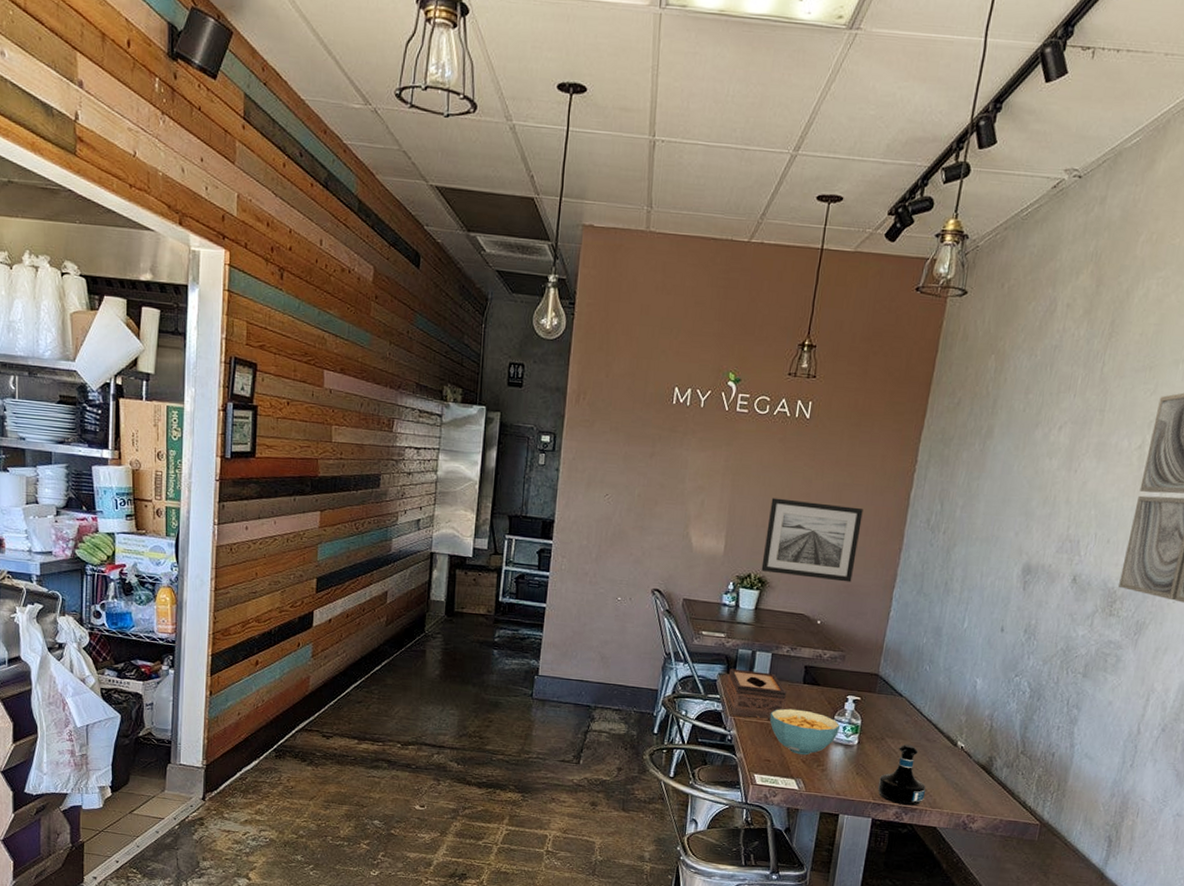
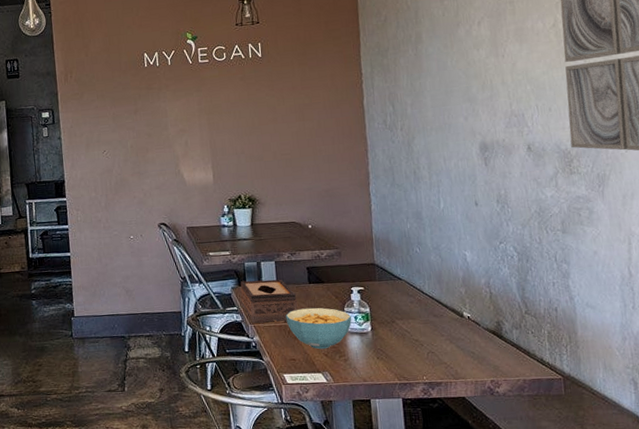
wall art: present [761,497,863,583] -> none [244,122,330,191]
tequila bottle: present [878,744,927,806] -> none [399,322,446,381]

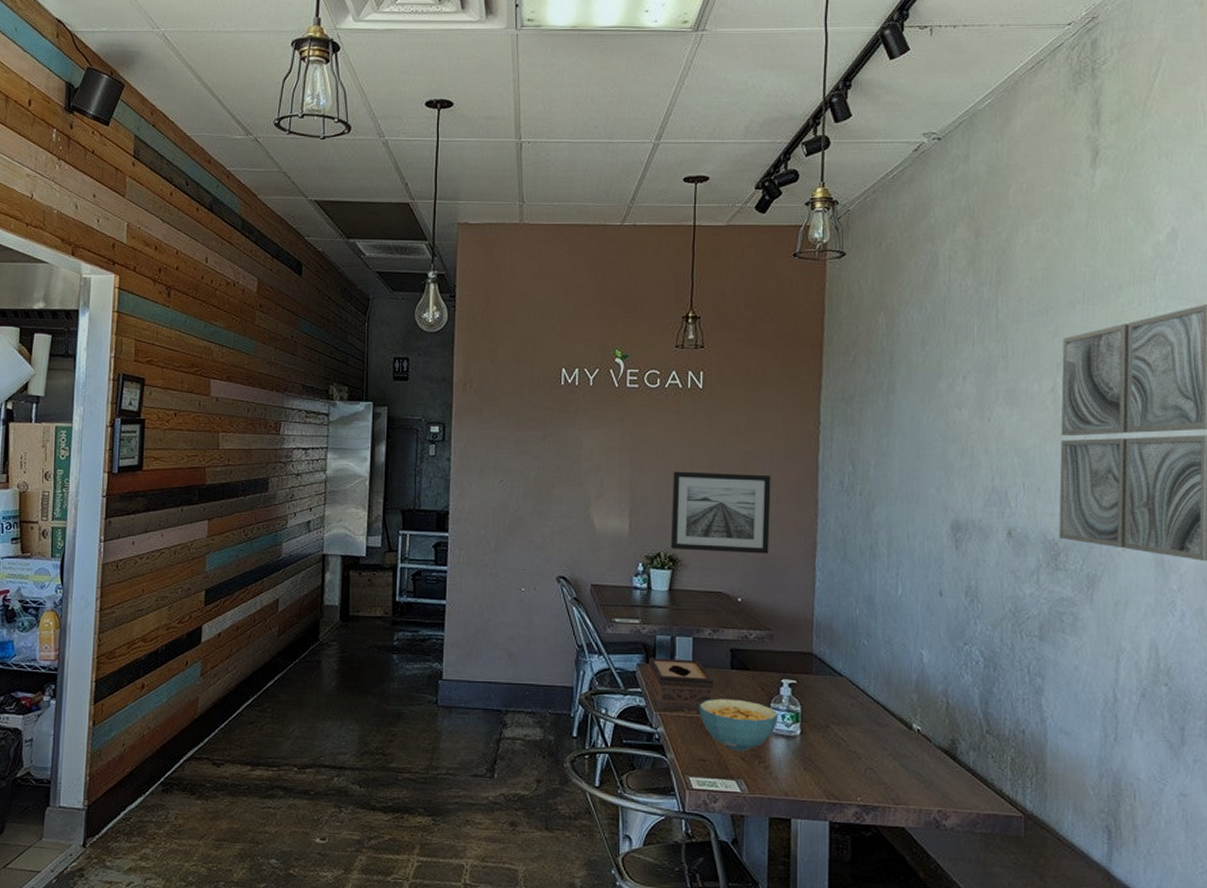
wall art: none [244,122,330,191] -> present [670,471,771,554]

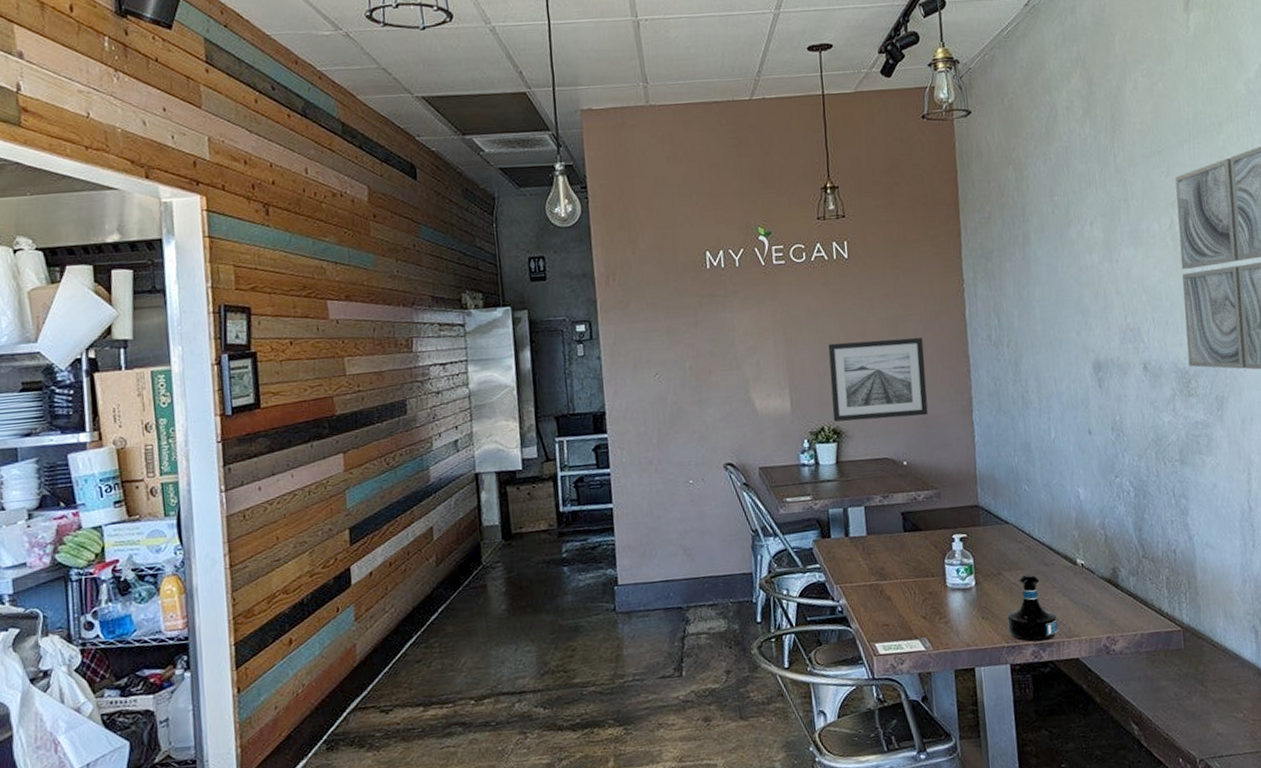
tissue box: present [647,657,715,713] -> none [823,528,892,584]
cereal bowl: present [699,698,779,751] -> none [877,560,954,611]
tequila bottle: none [831,730,886,804] -> present [1007,573,1058,642]

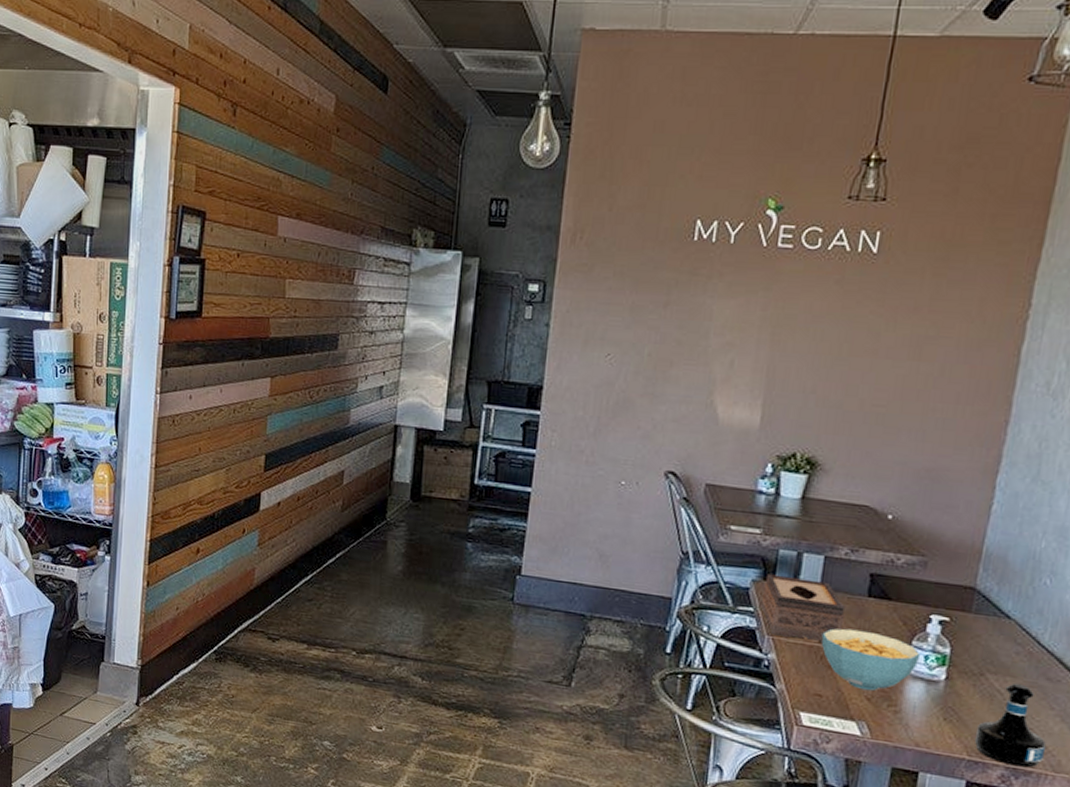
tissue box: none [823,528,892,584] -> present [761,574,845,643]
wall art: present [828,337,928,422] -> none [810,355,953,465]
cereal bowl: none [877,560,954,611] -> present [821,628,921,691]

